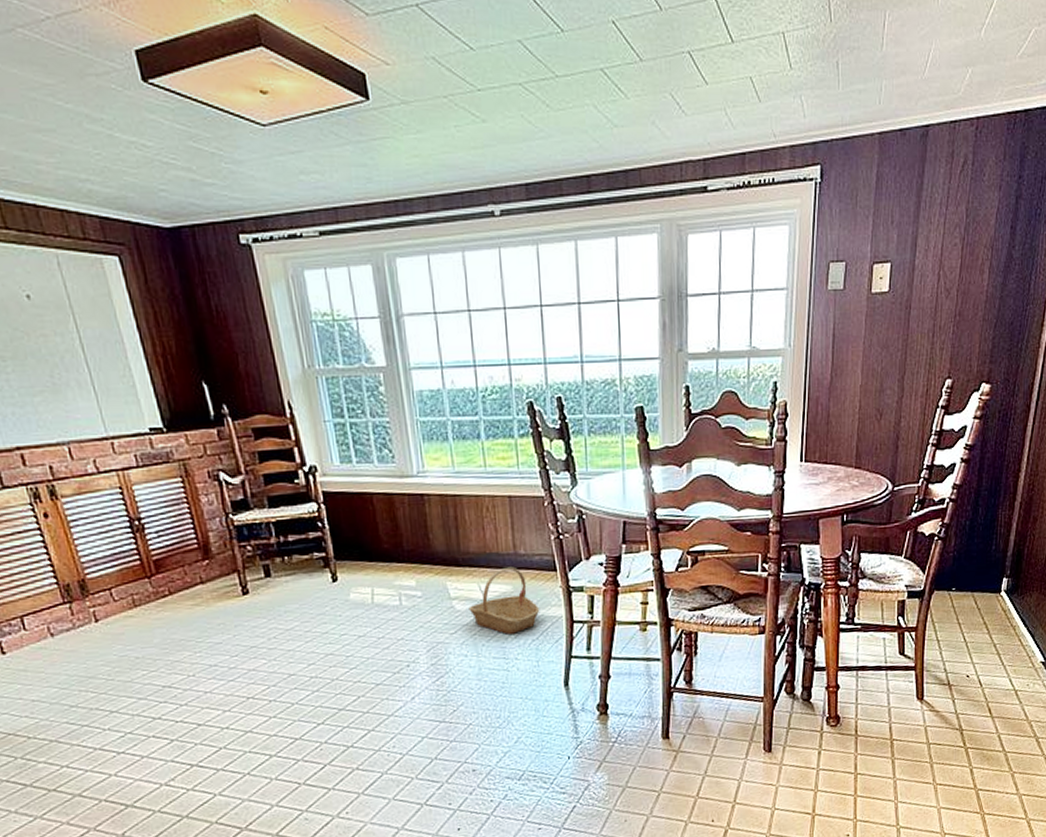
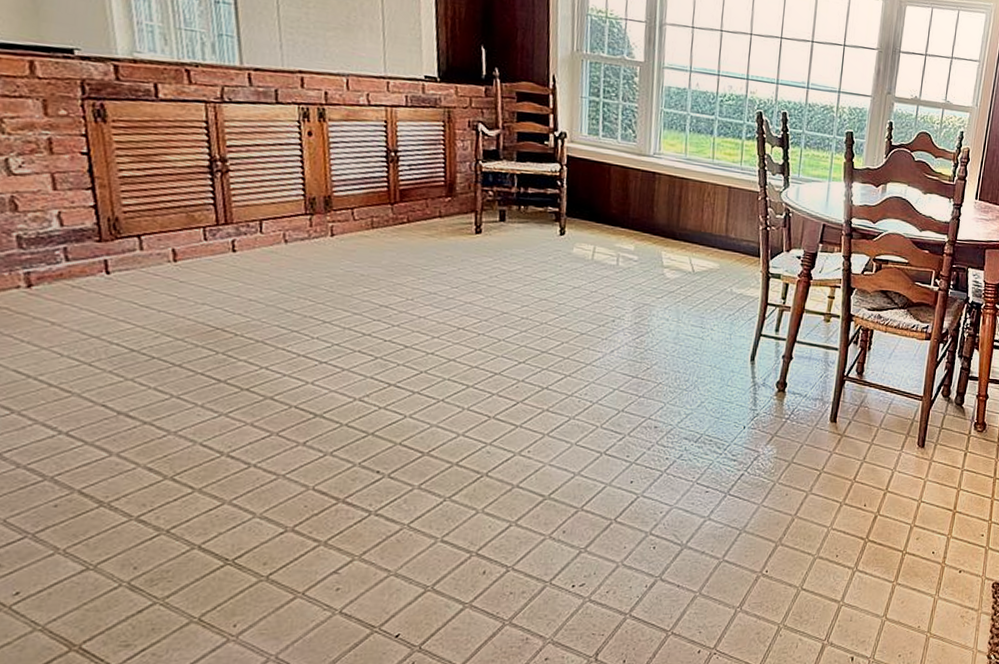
basket: present [468,567,540,634] -> none [677,247,740,307]

